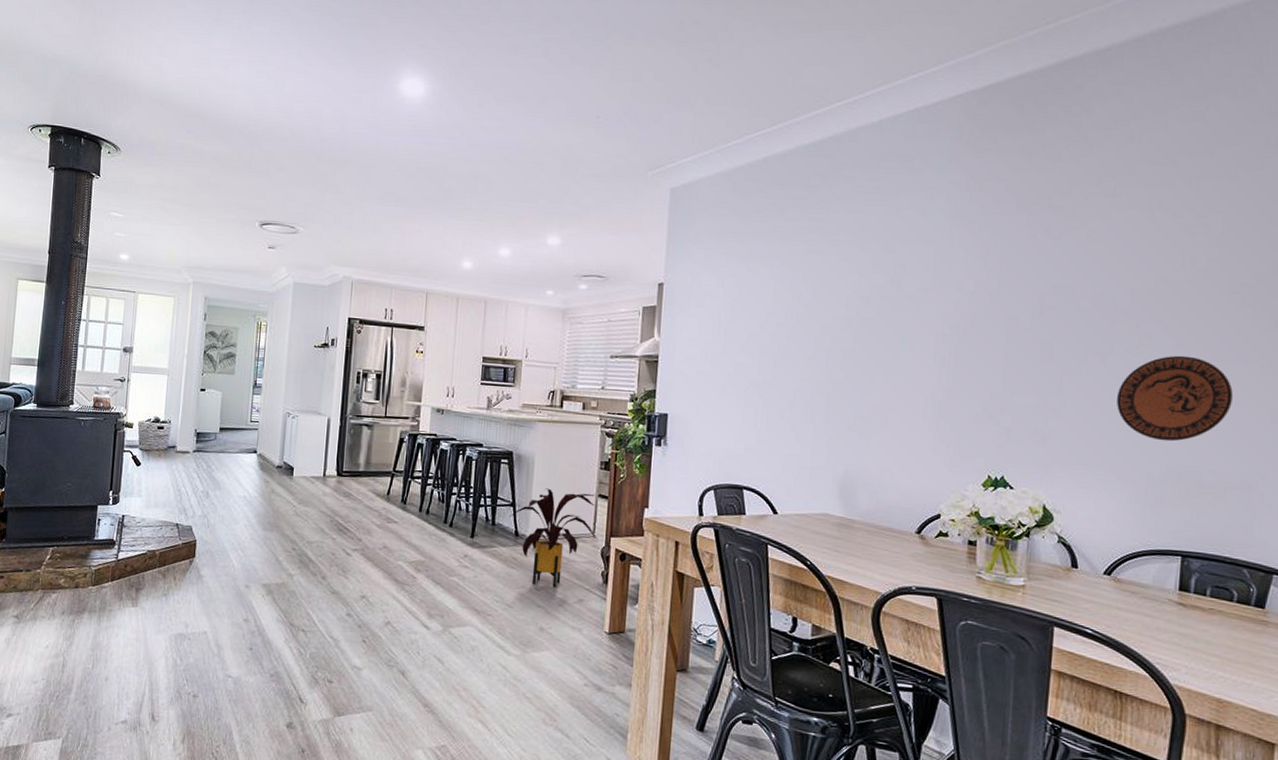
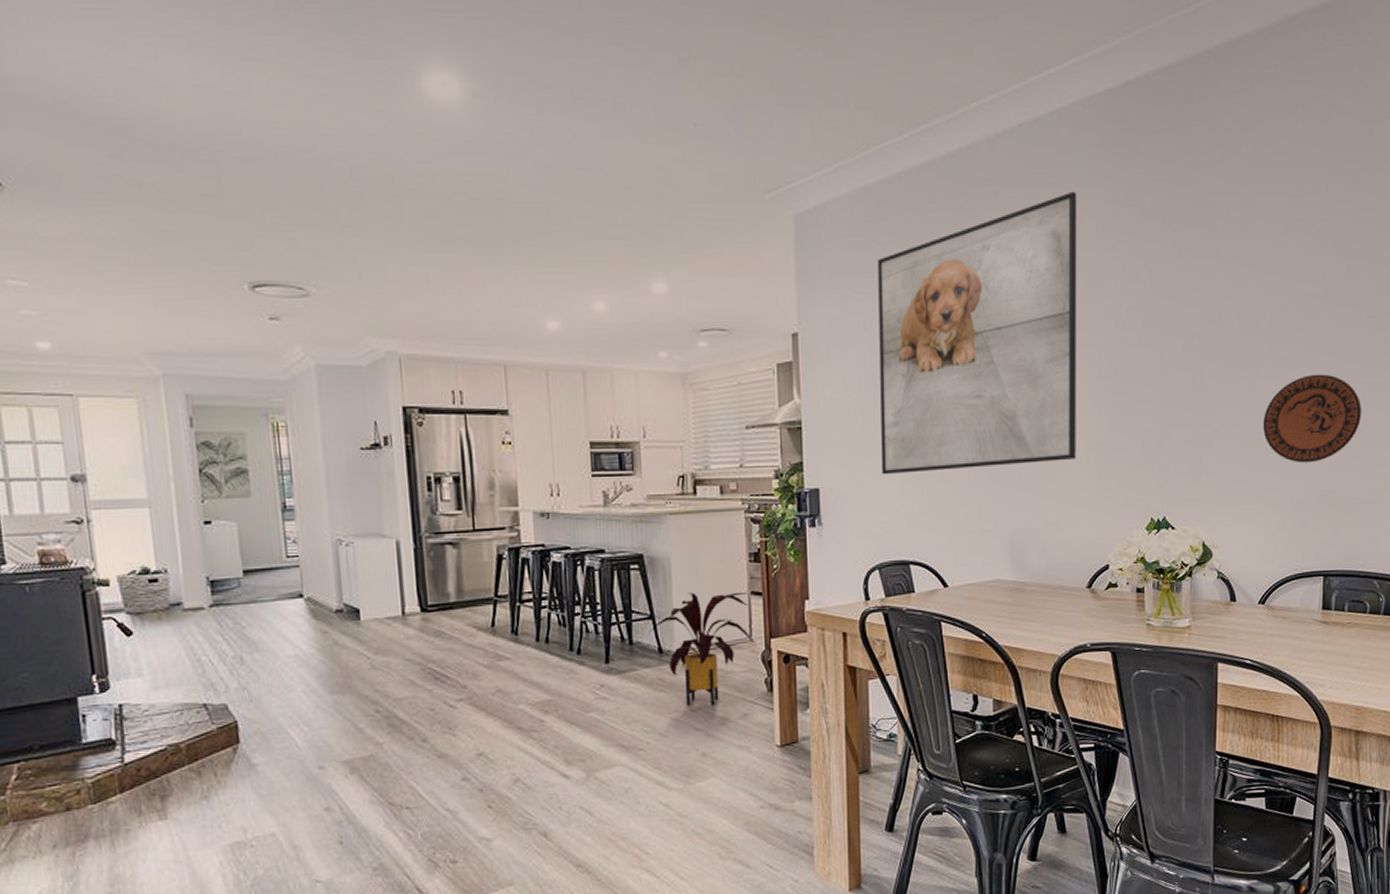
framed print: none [726,177,932,413] -> present [878,191,1077,475]

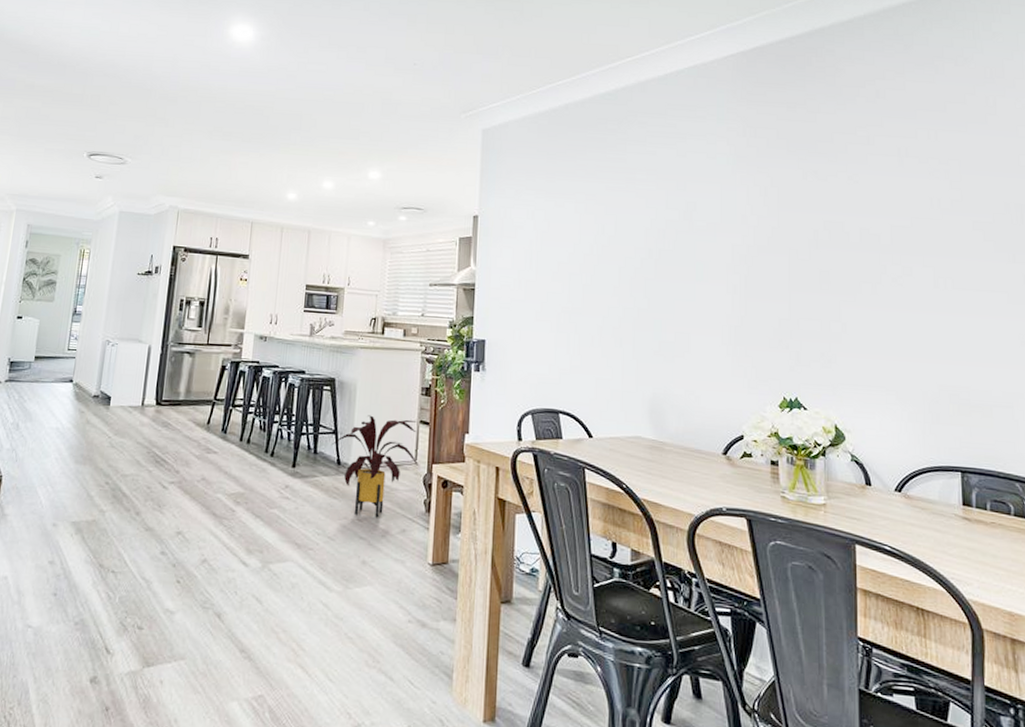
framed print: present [878,191,1077,475] -> none [540,124,713,338]
decorative plate: present [1263,374,1362,463] -> none [889,284,987,364]

